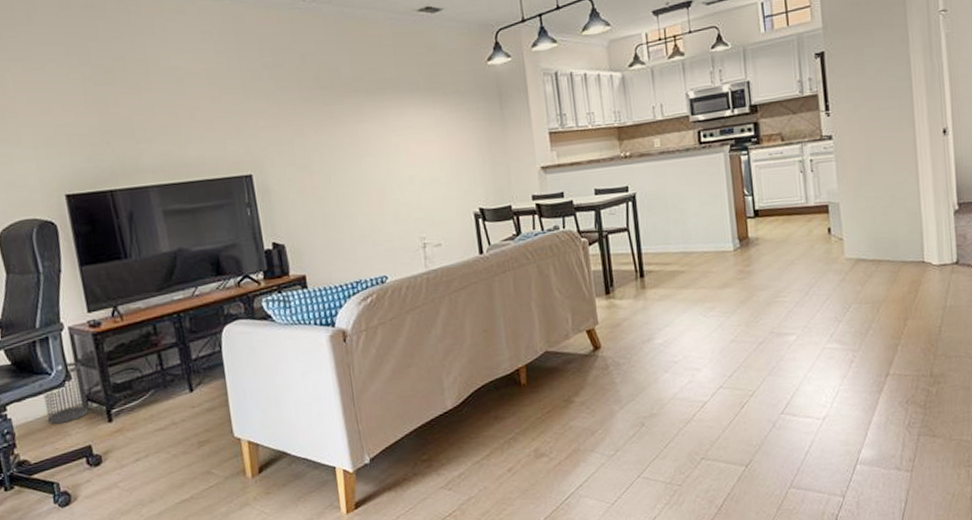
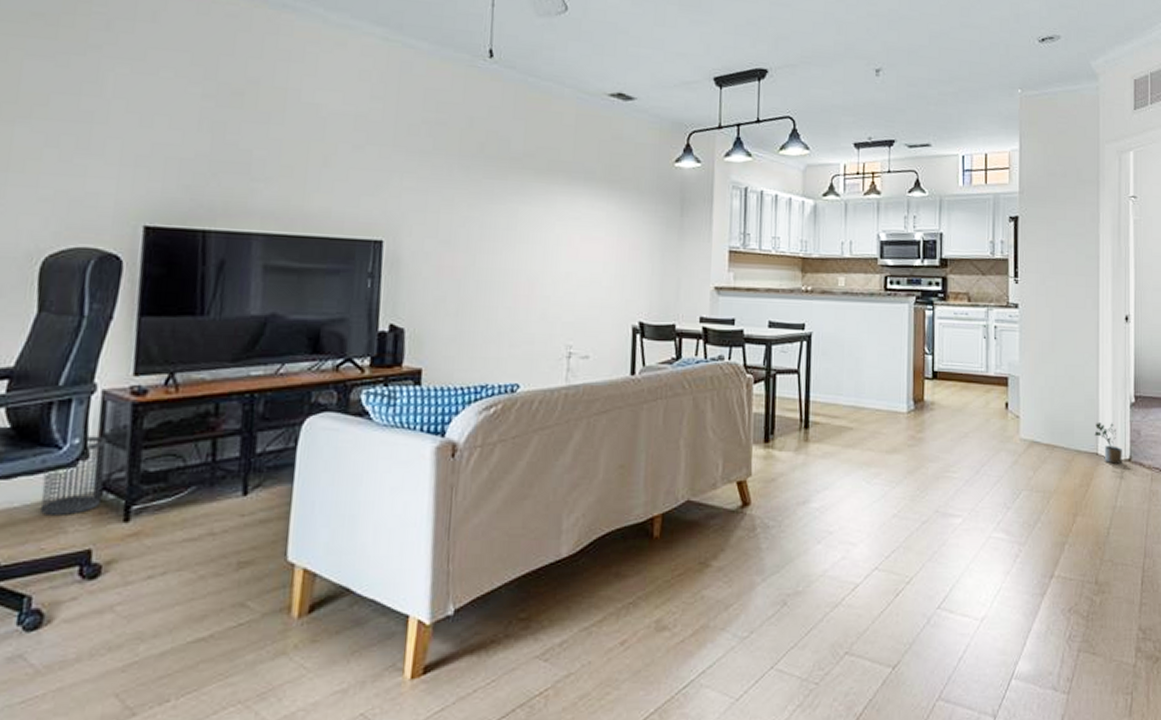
potted plant: none [919,232,949,269] -> present [1094,421,1122,464]

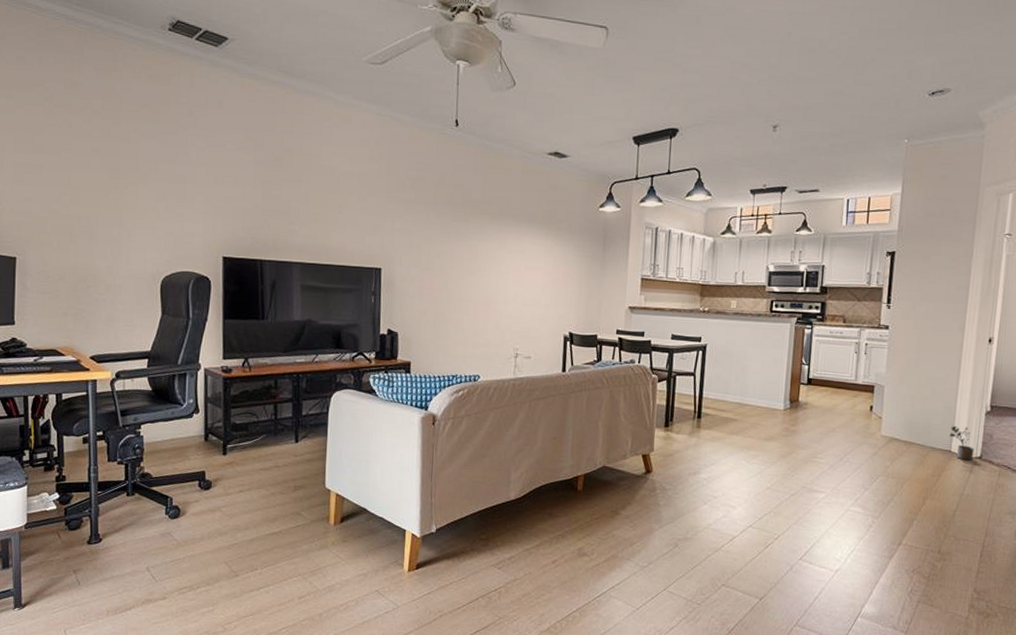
wastebasket: present [41,436,107,517] -> none [173,398,209,449]

